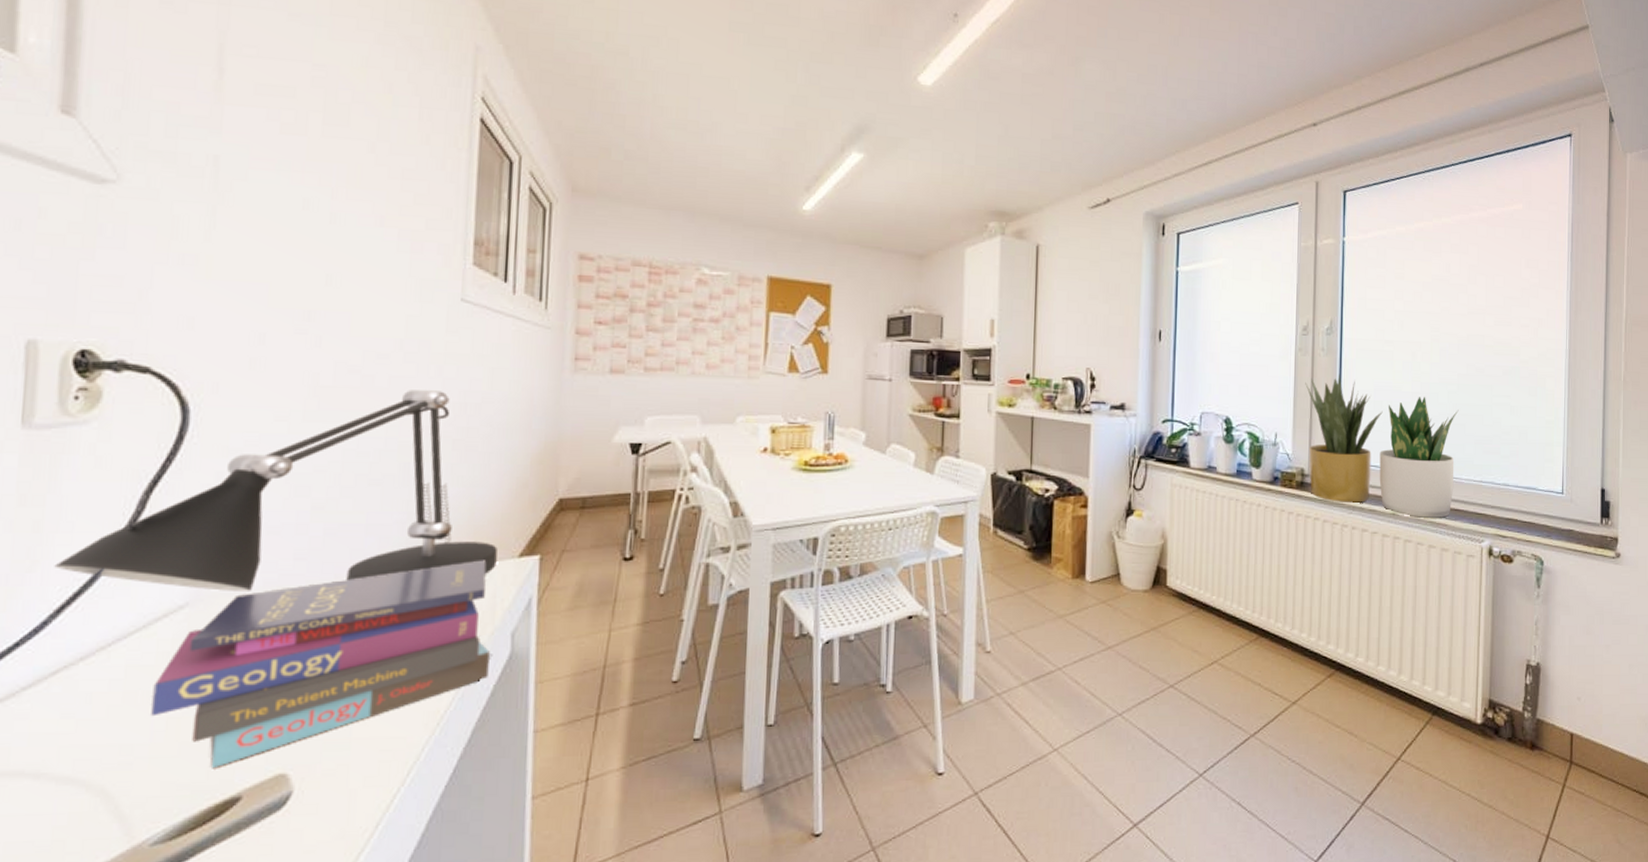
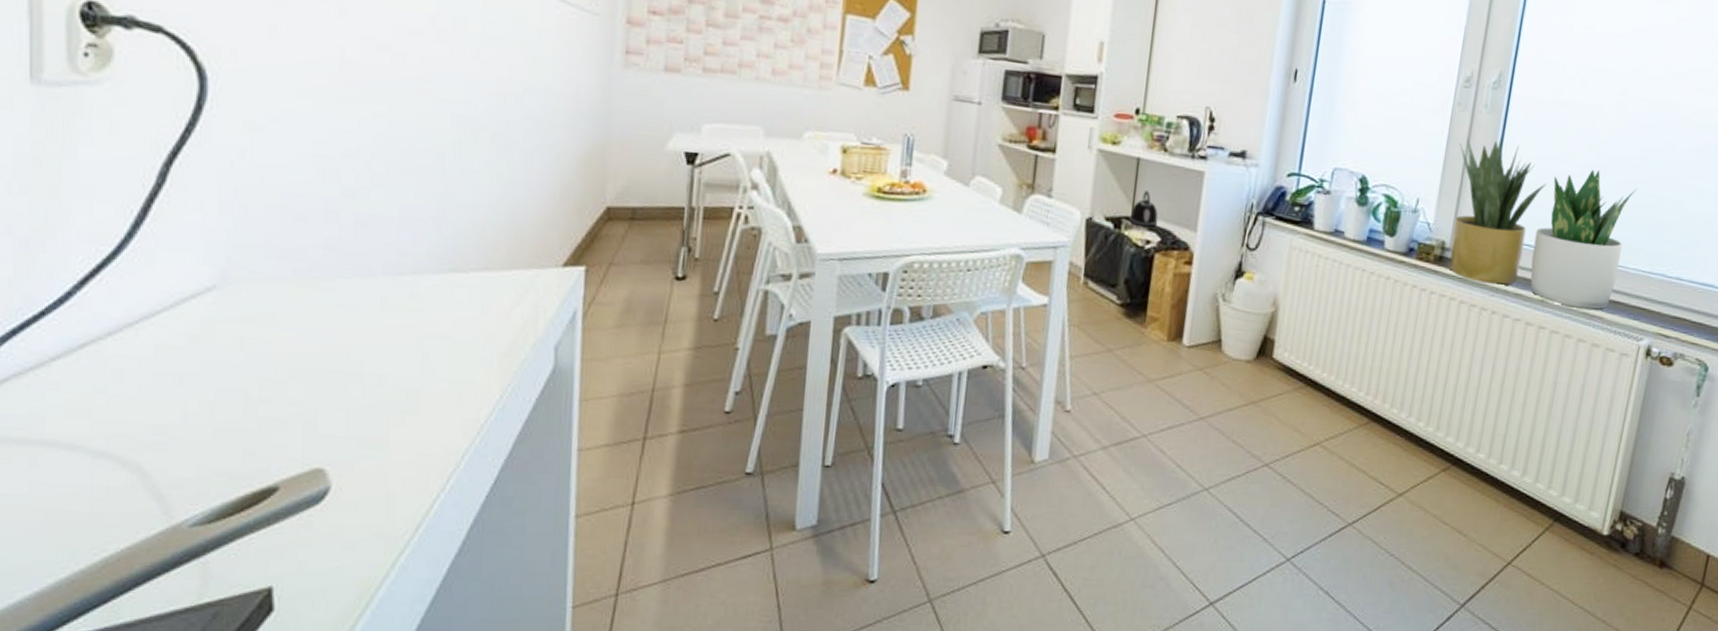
desk lamp: present [54,390,497,593] -> none [75,73,540,280]
books: present [151,560,490,769] -> none [183,266,532,457]
kettle: none [1029,445,1054,478] -> present [1129,191,1158,228]

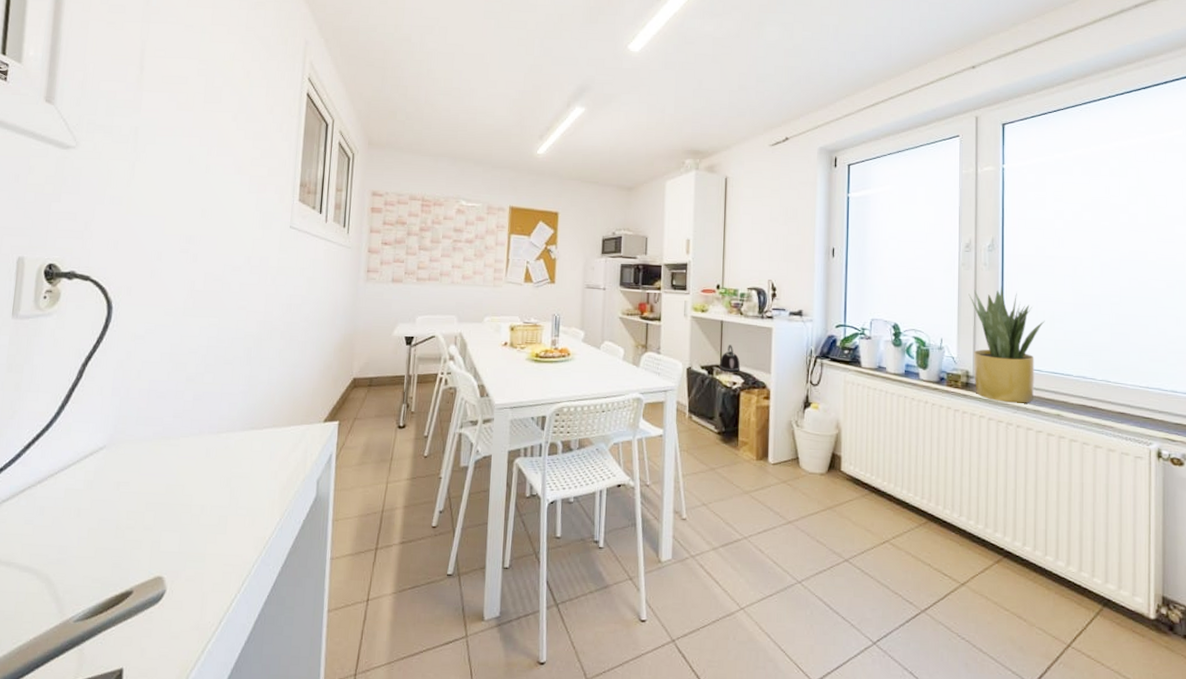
planter: present [1529,169,1637,310] -> none [1043,307,1122,420]

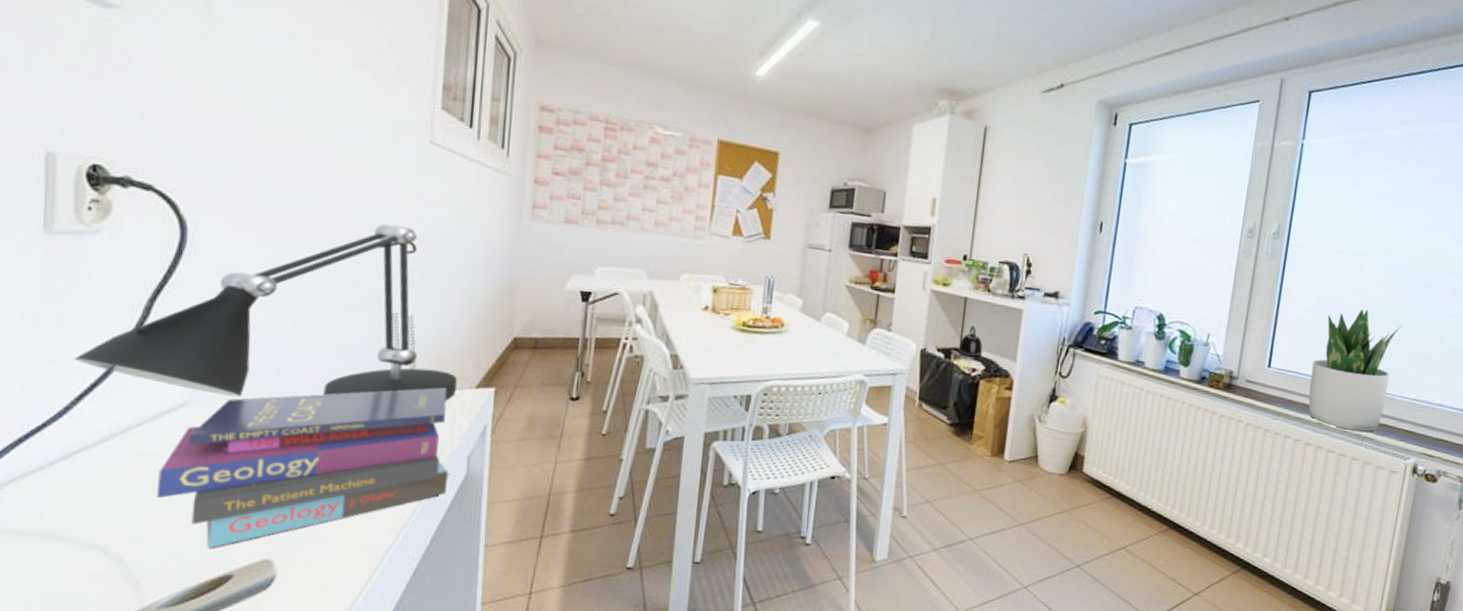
desk lamp: none [26,294,309,440] -> present [74,224,457,399]
books: none [79,423,302,569] -> present [157,387,448,549]
planter: present [968,286,1045,404] -> none [1237,279,1322,410]
planter: none [1043,307,1122,420] -> present [1308,309,1402,432]

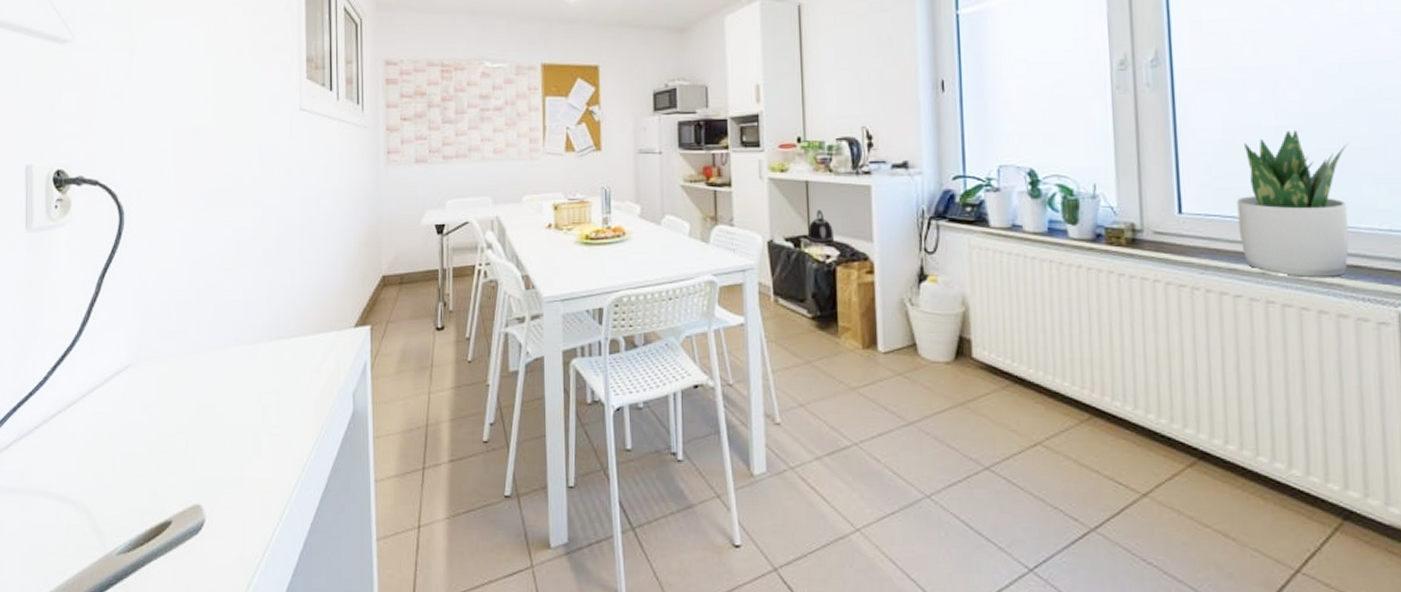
desk lamp: present [74,224,457,399] -> none [49,187,338,356]
books: present [157,387,448,549] -> none [112,330,338,497]

